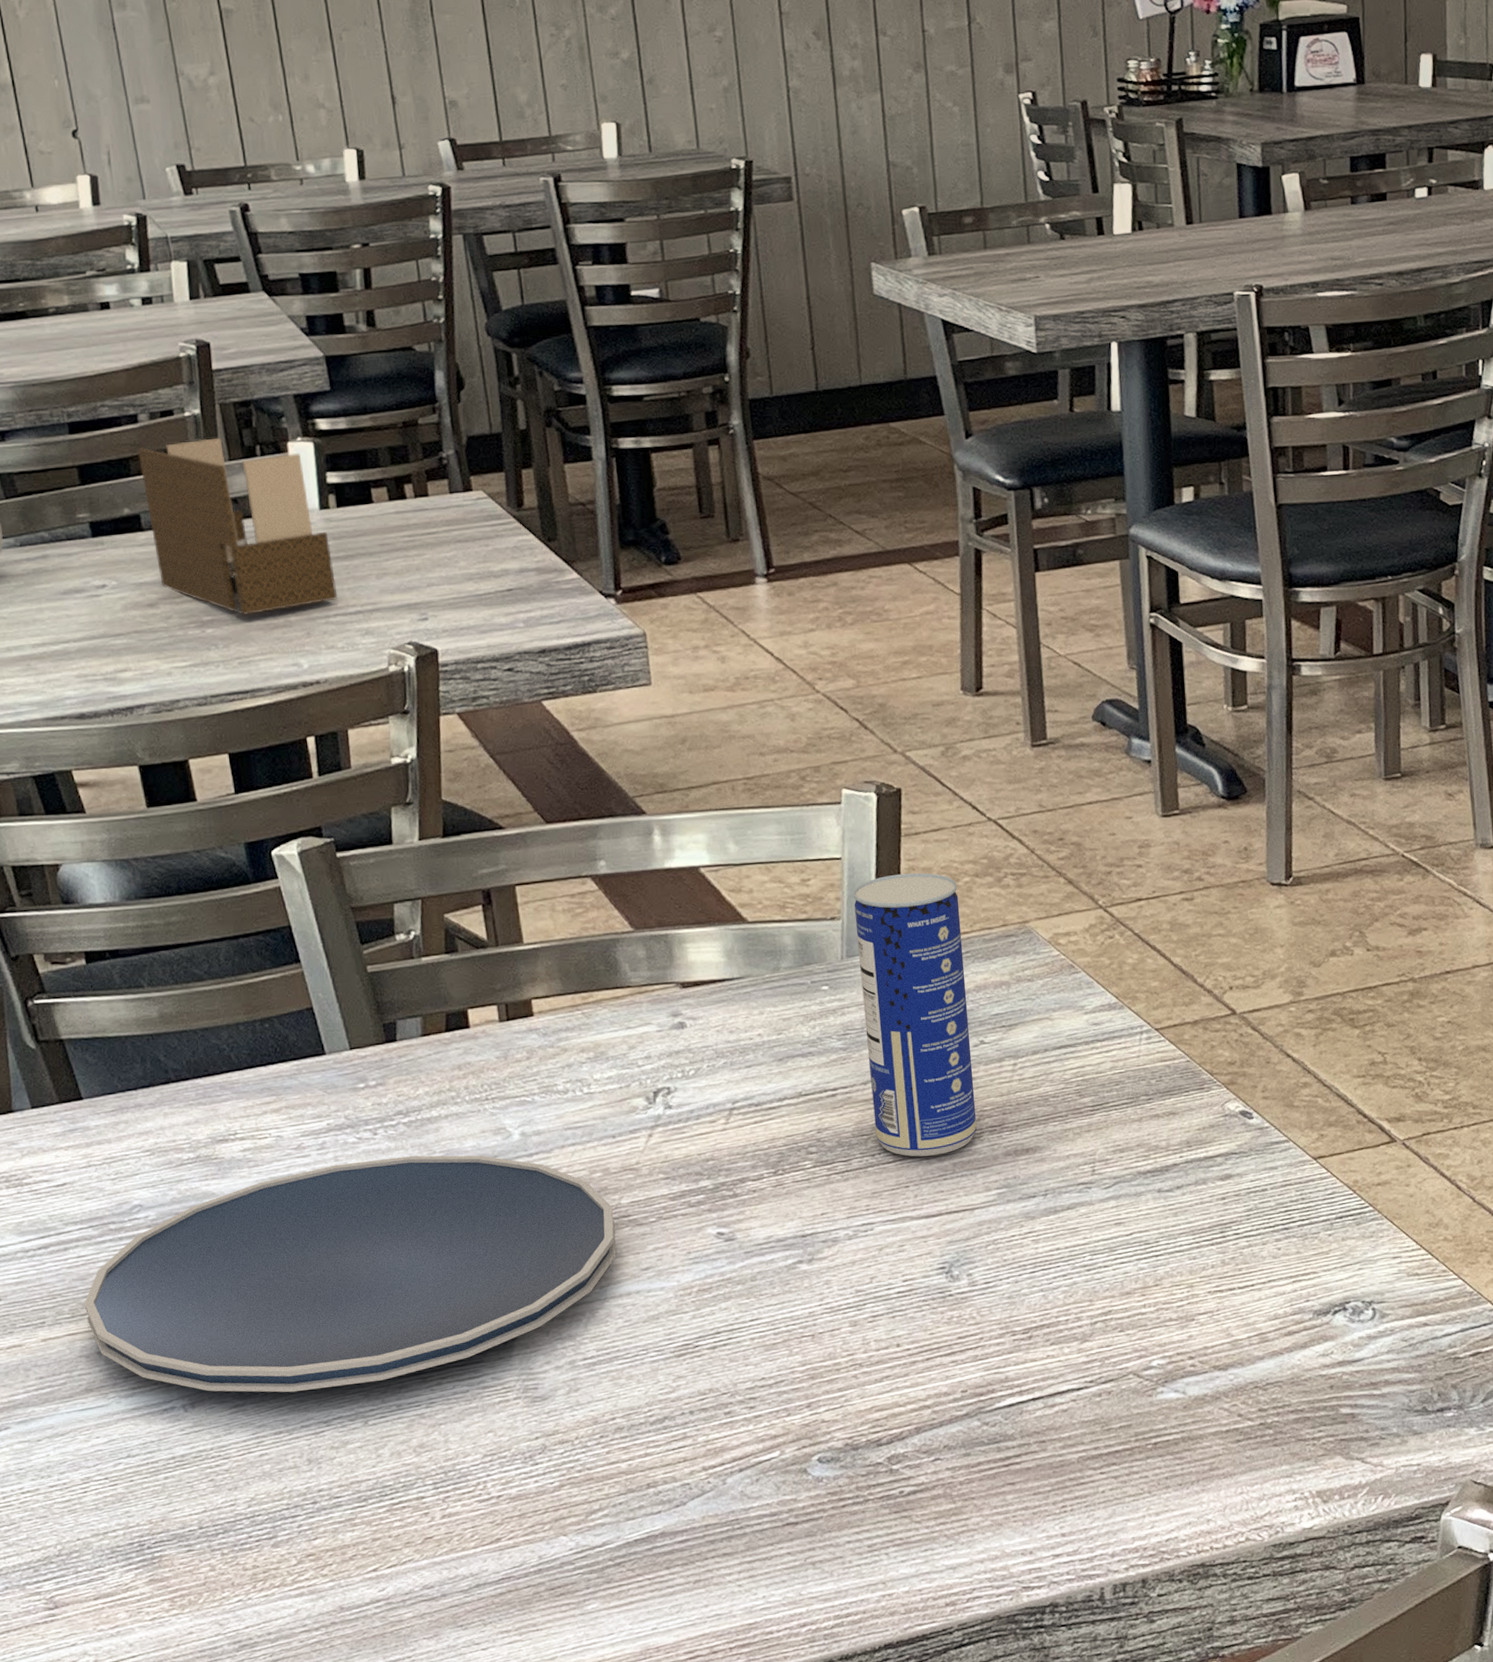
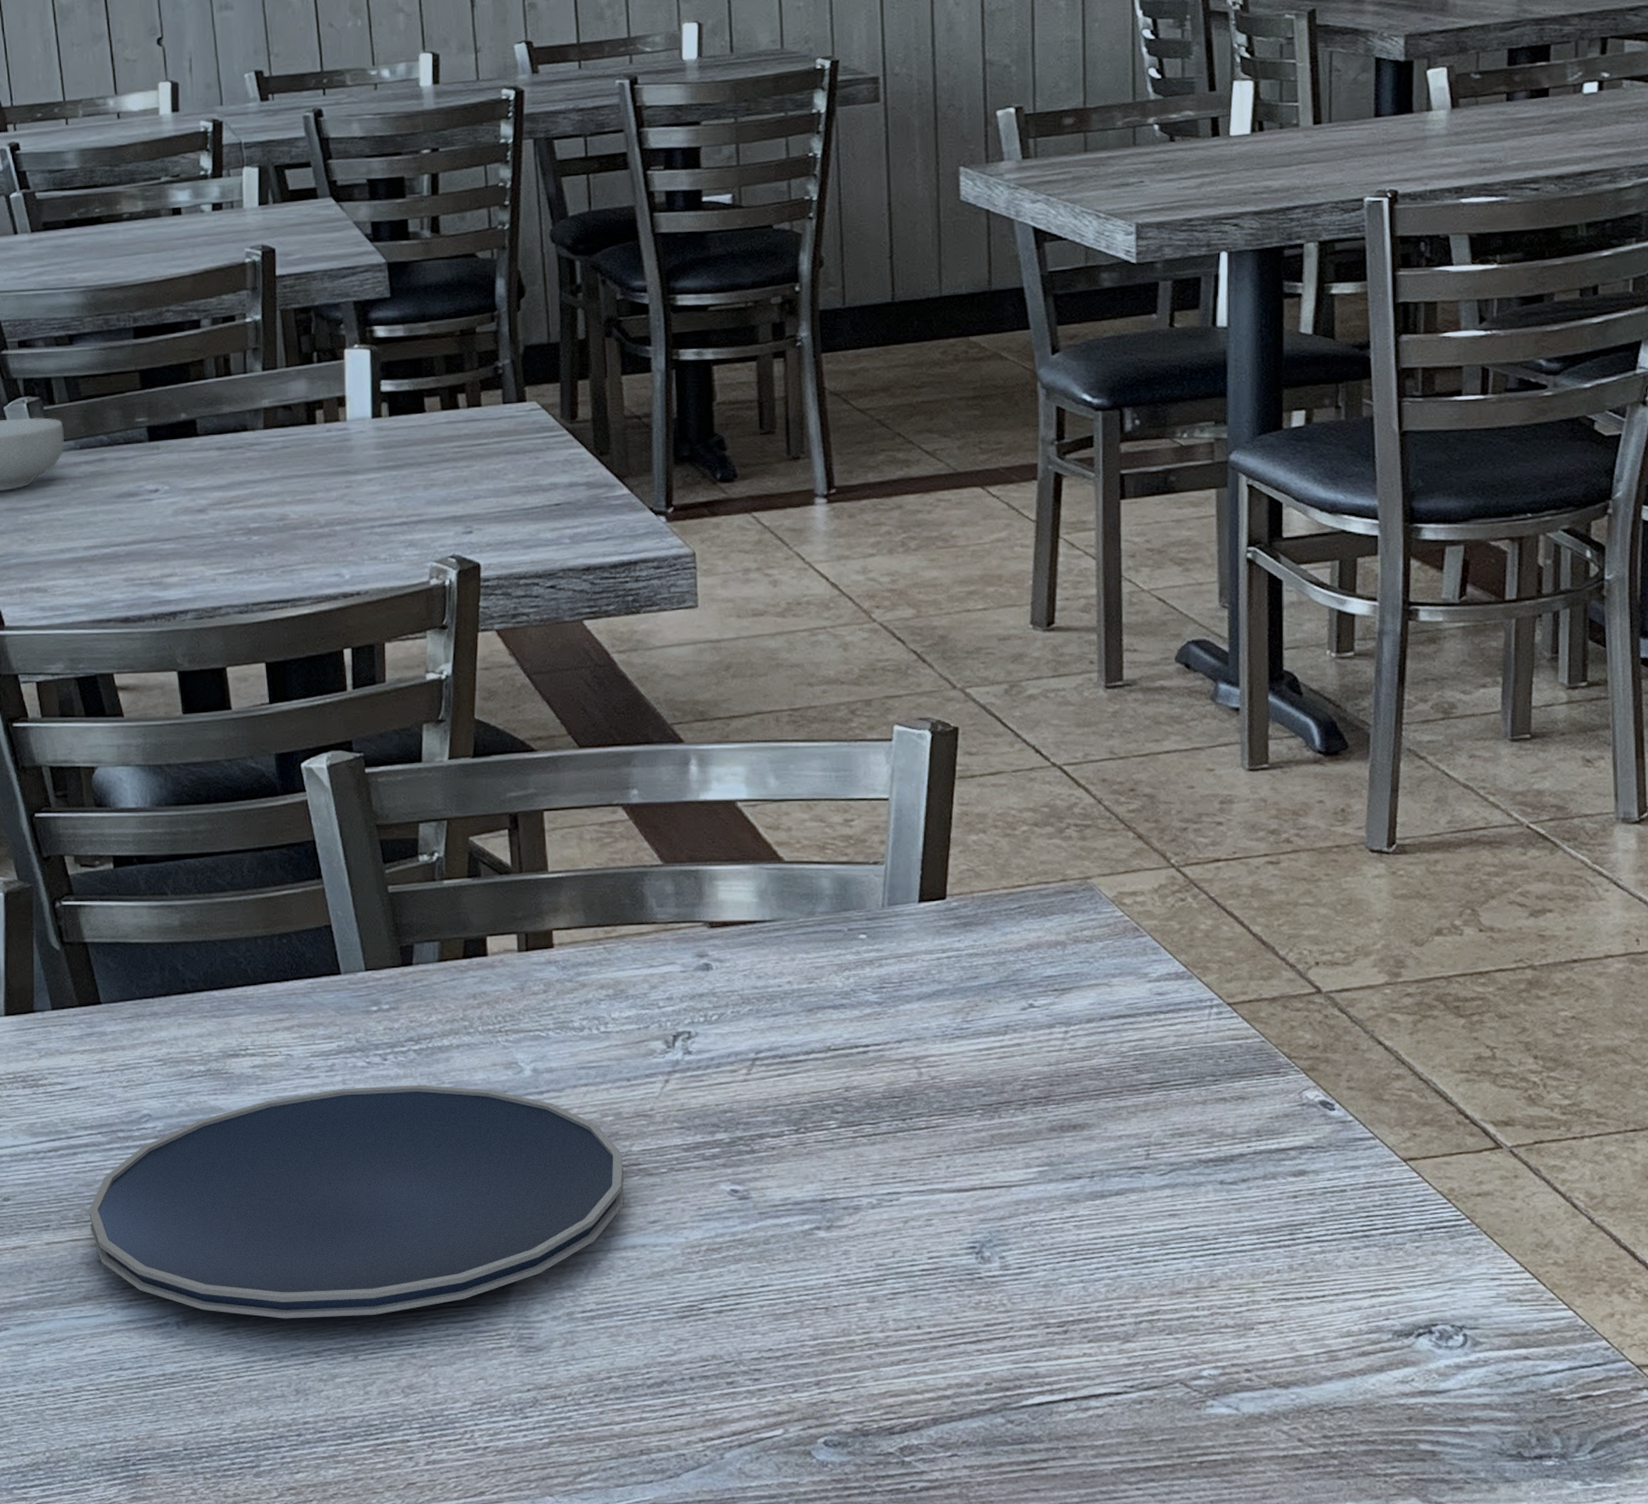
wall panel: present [137,437,338,615] -> none [197,344,384,523]
beverage can: present [853,873,977,1157] -> none [899,818,1020,1125]

